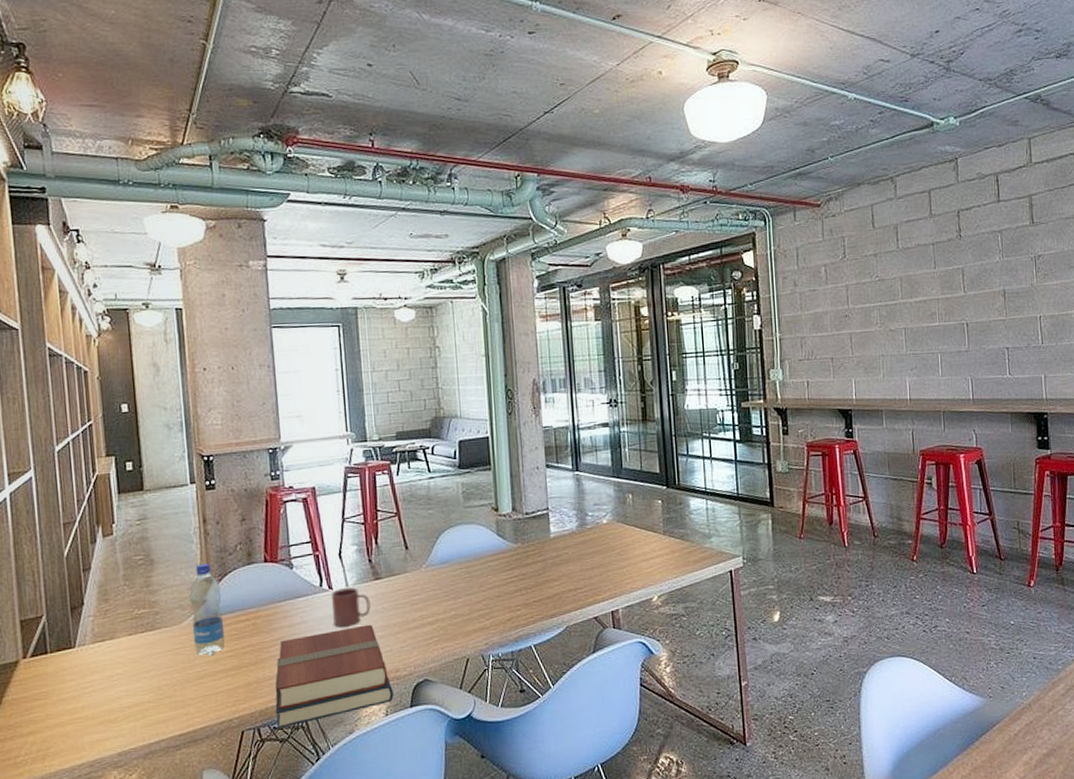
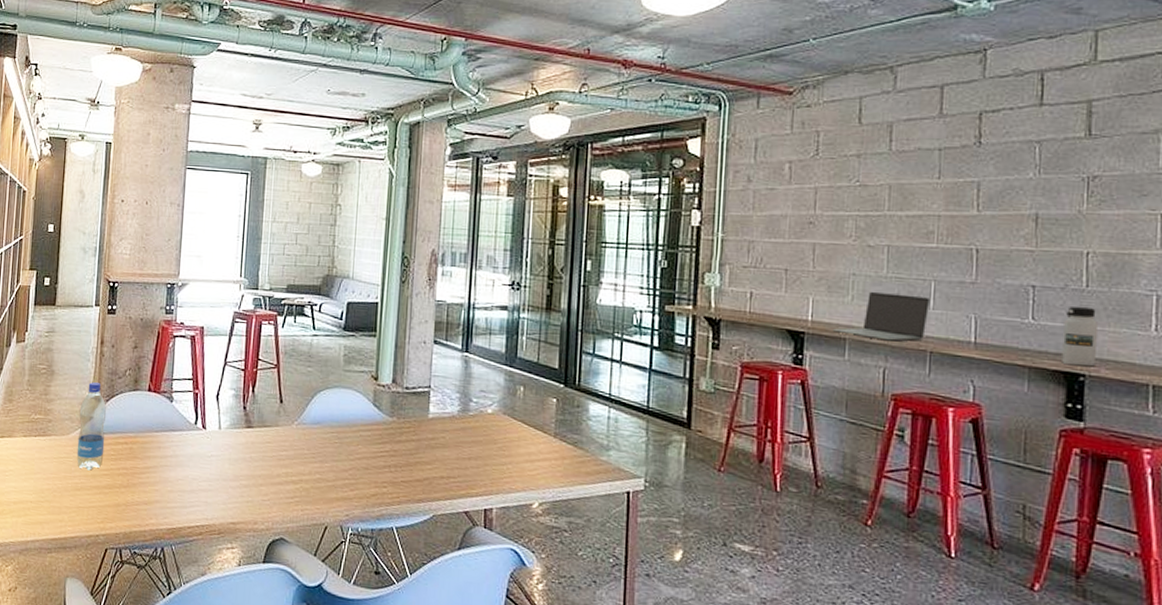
books: present [275,624,394,729] -> none [137,469,249,555]
mug: present [332,587,371,627] -> none [202,430,239,469]
laptop: none [871,367,939,408] -> present [832,292,930,342]
water bottle: none [1030,360,1053,408] -> present [1062,307,1098,369]

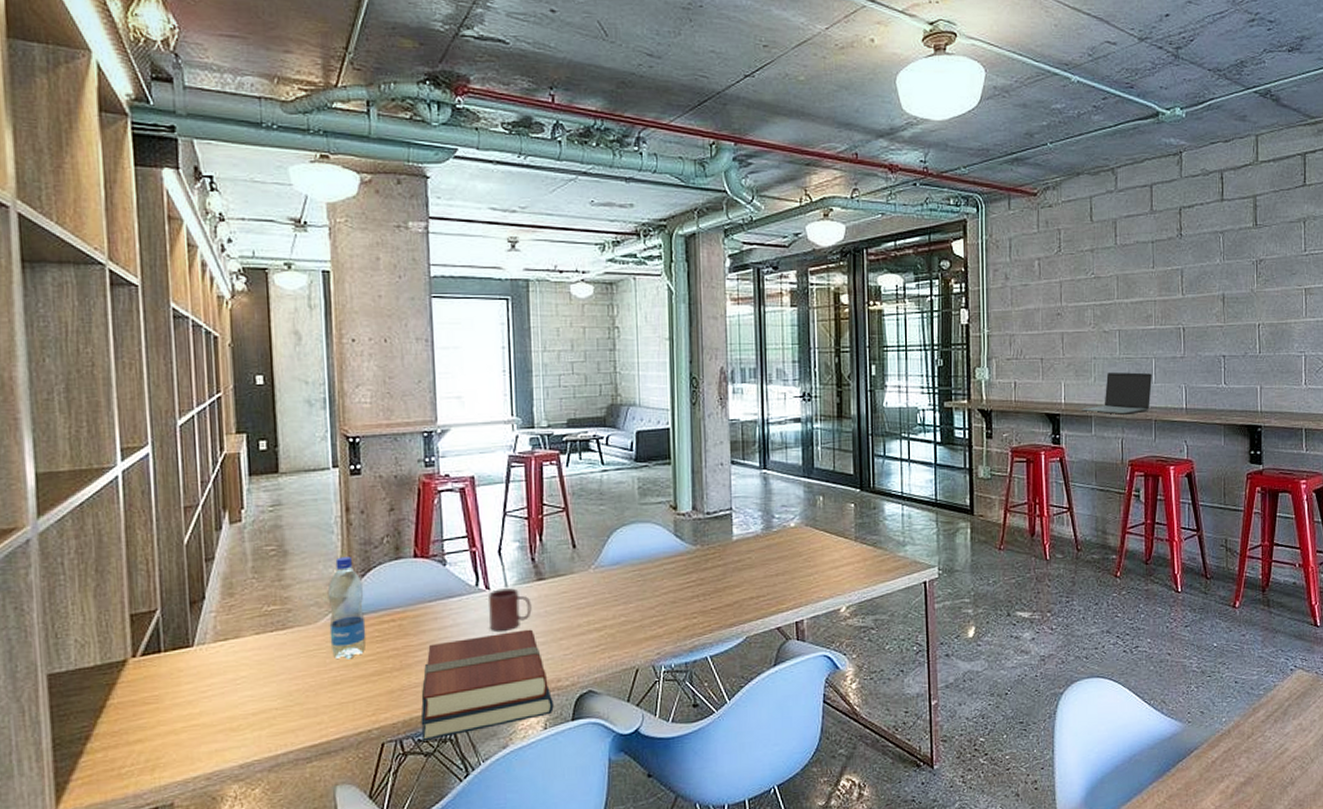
books: none [137,469,249,555] -> present [421,629,554,742]
mug: none [202,430,239,469] -> present [489,588,532,631]
water bottle: present [1062,307,1098,369] -> none [1246,370,1268,421]

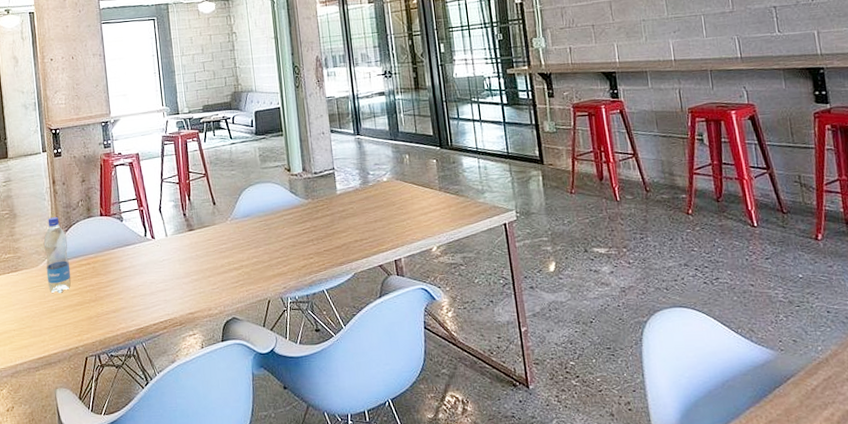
books: present [421,629,554,742] -> none [111,269,208,356]
mug: present [489,588,532,631] -> none [154,237,186,271]
laptop: present [1081,372,1152,415] -> none [635,29,704,68]

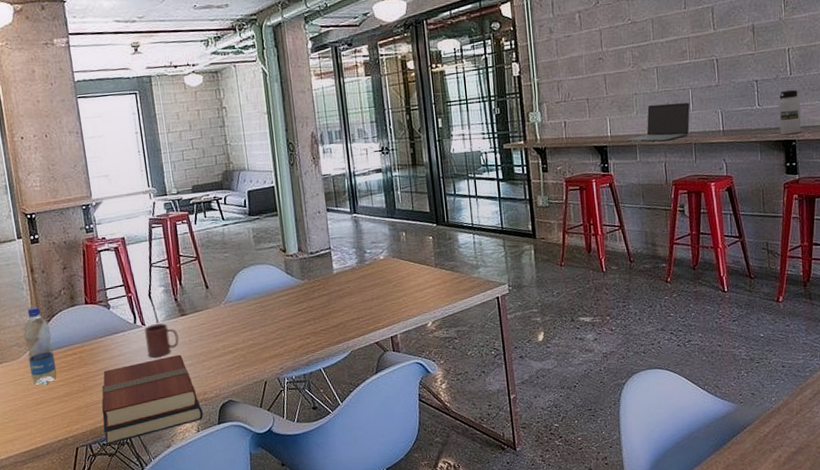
books: none [111,269,208,356] -> present [101,354,203,445]
mug: none [154,237,186,271] -> present [145,323,179,358]
laptop: none [635,29,704,68] -> present [626,102,690,142]
water bottle: none [801,16,829,63] -> present [779,90,801,136]

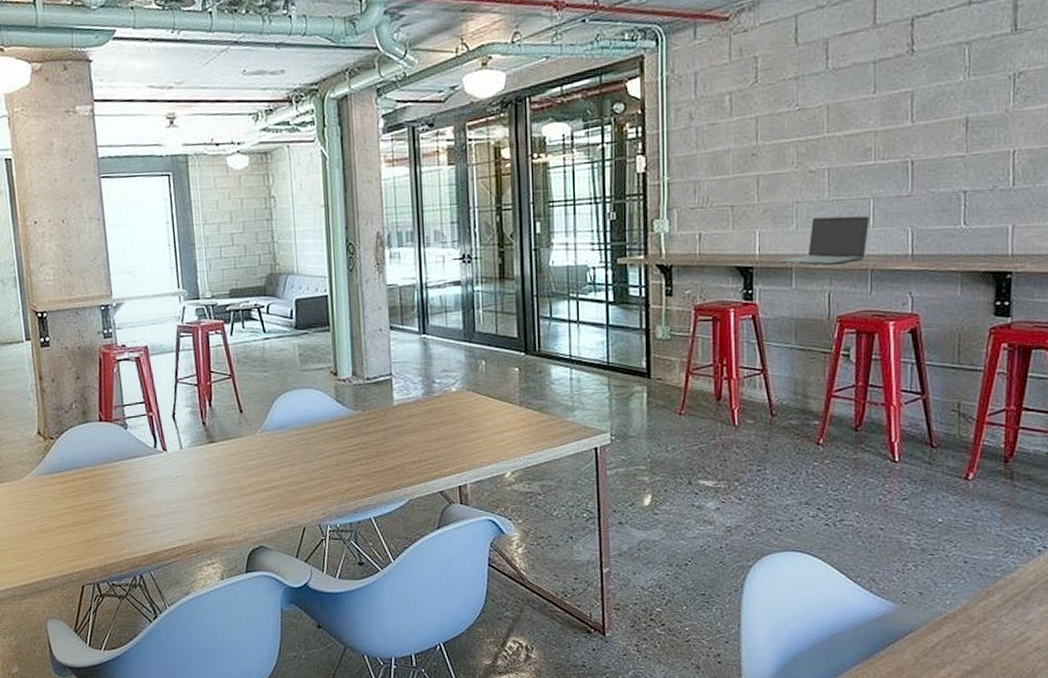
bottle: present [24,307,57,385] -> none [29,421,64,511]
books: present [101,354,203,445] -> none [112,488,229,586]
mug: present [145,323,179,358] -> none [166,450,205,489]
water bottle: present [779,90,801,136] -> none [991,206,1023,266]

